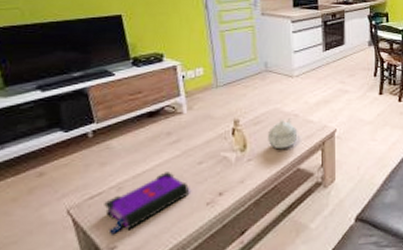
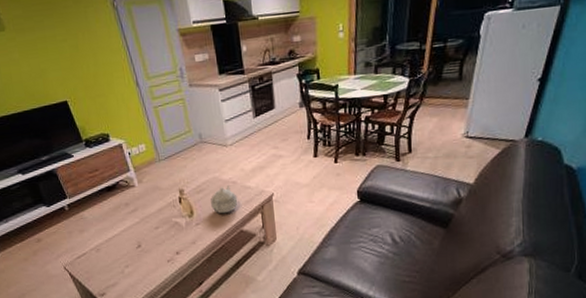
board game: present [104,172,190,235] -> none [89,236,153,285]

